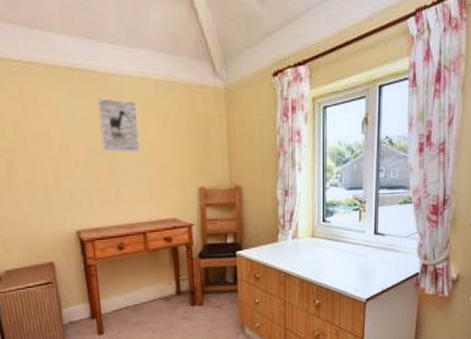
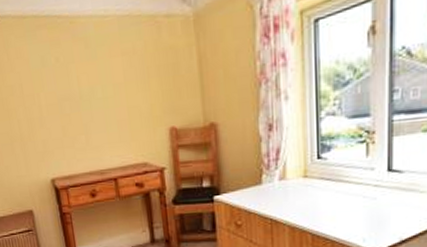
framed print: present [97,98,141,153] -> none [63,41,108,98]

